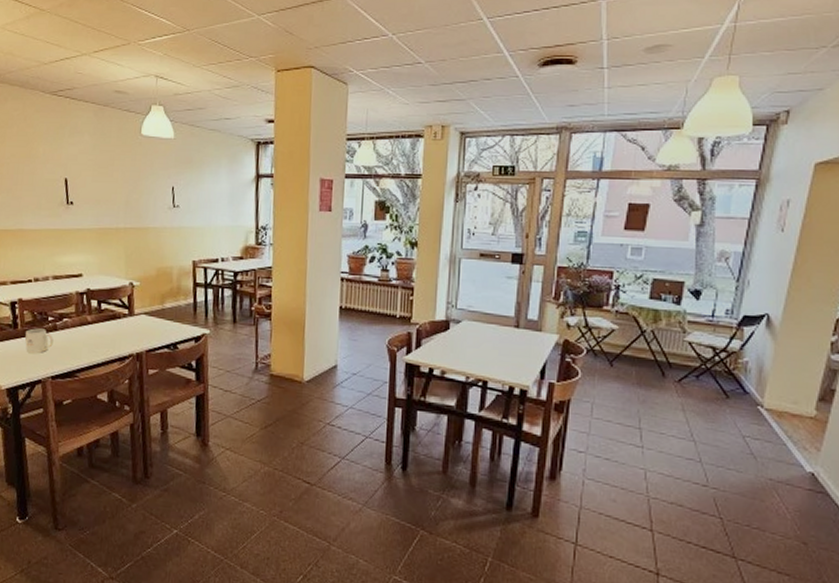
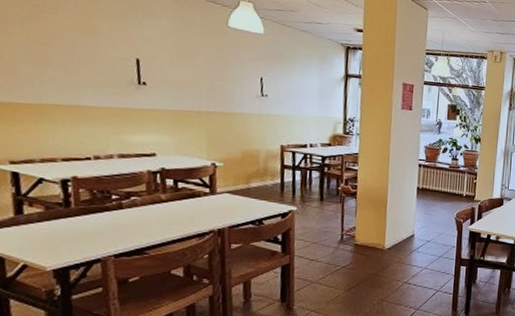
mug: present [25,328,53,354] -> none [80,207,118,233]

